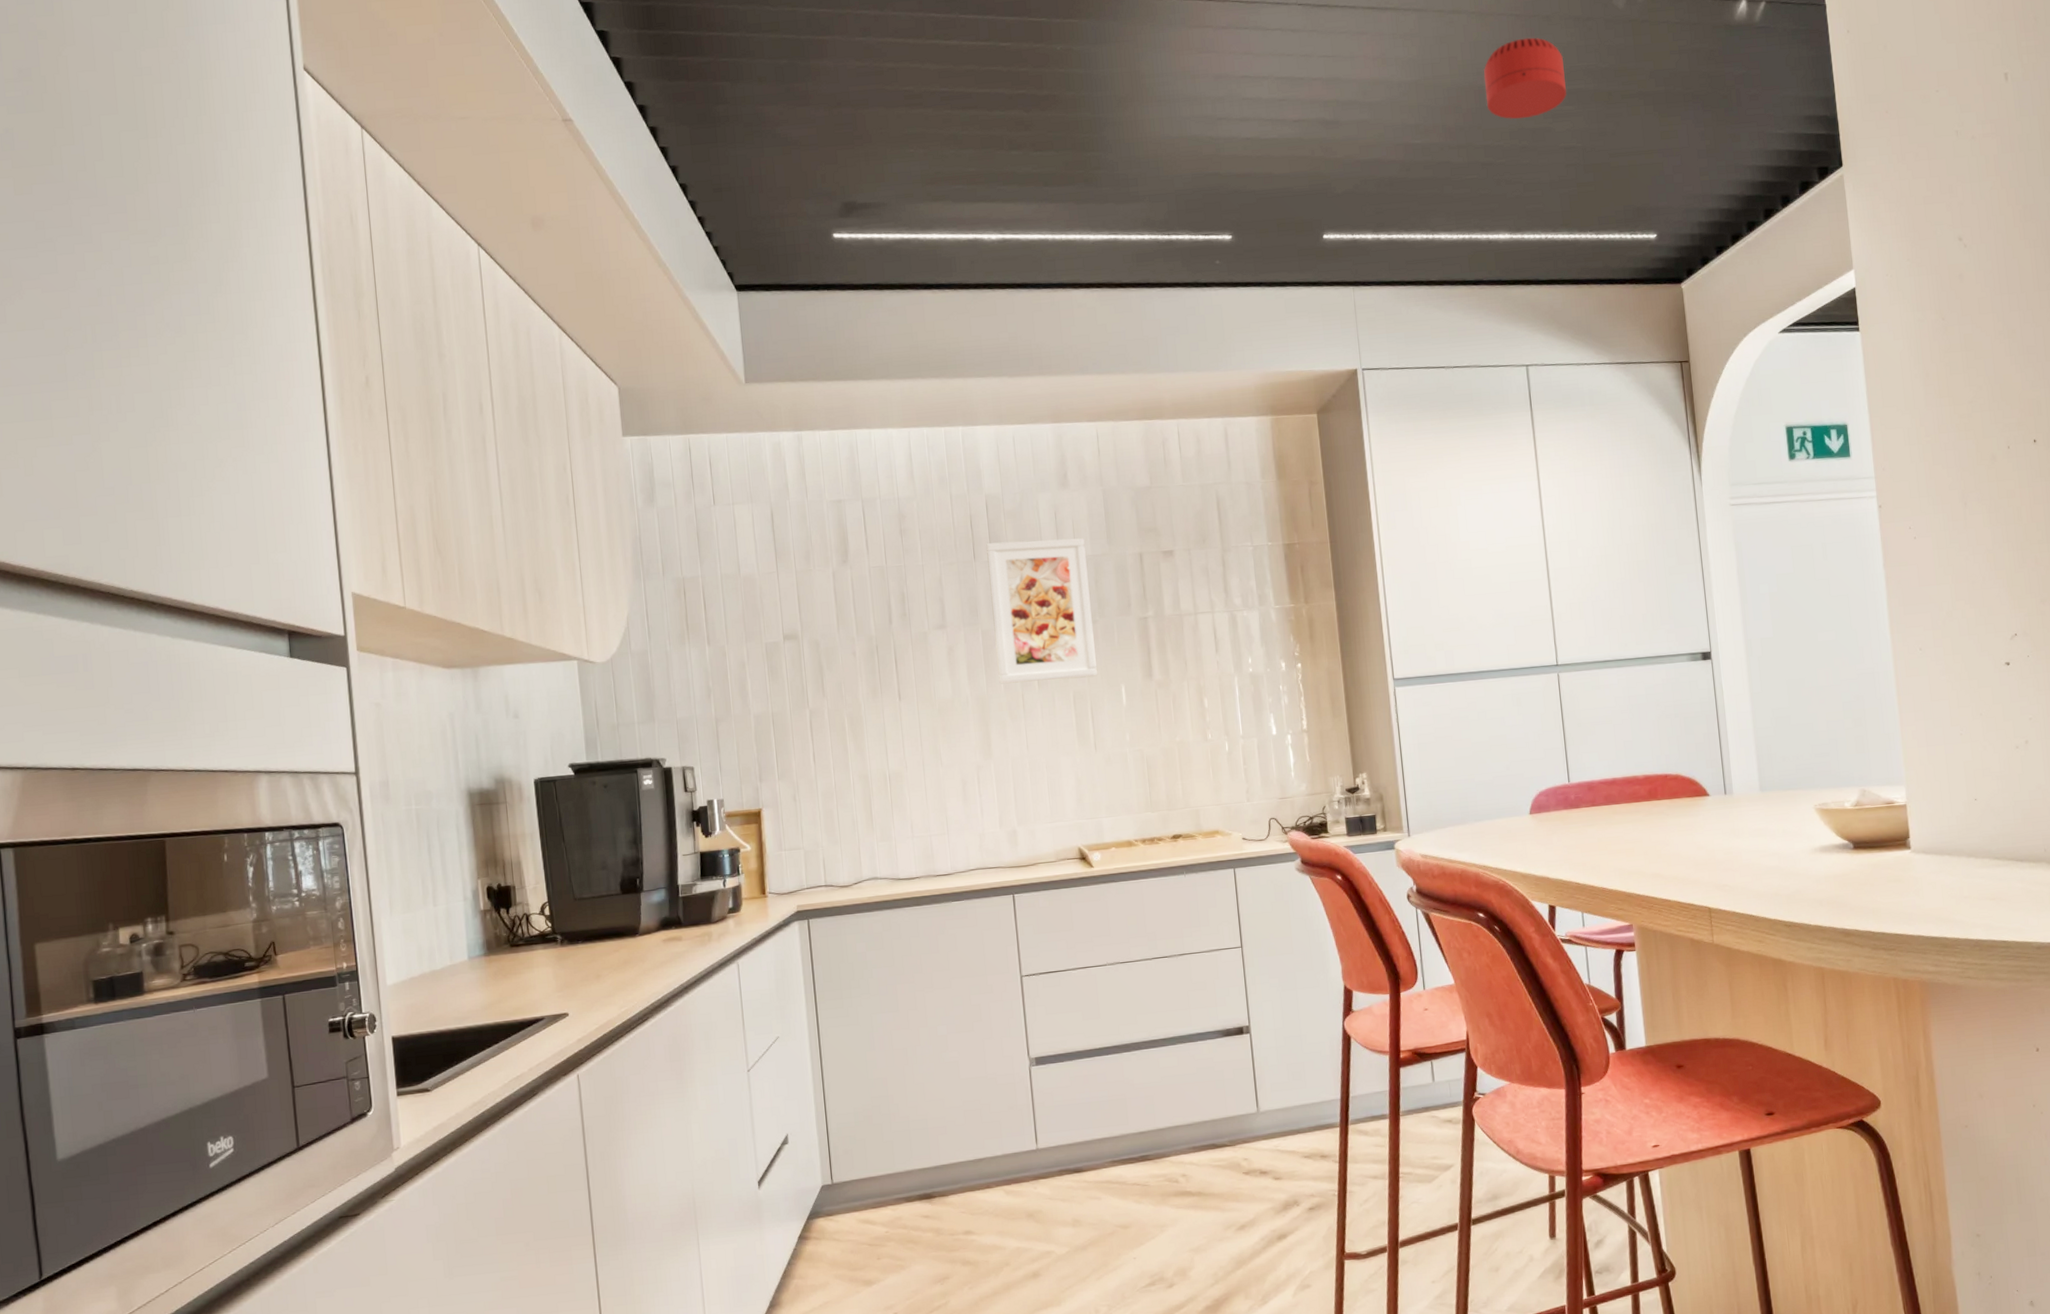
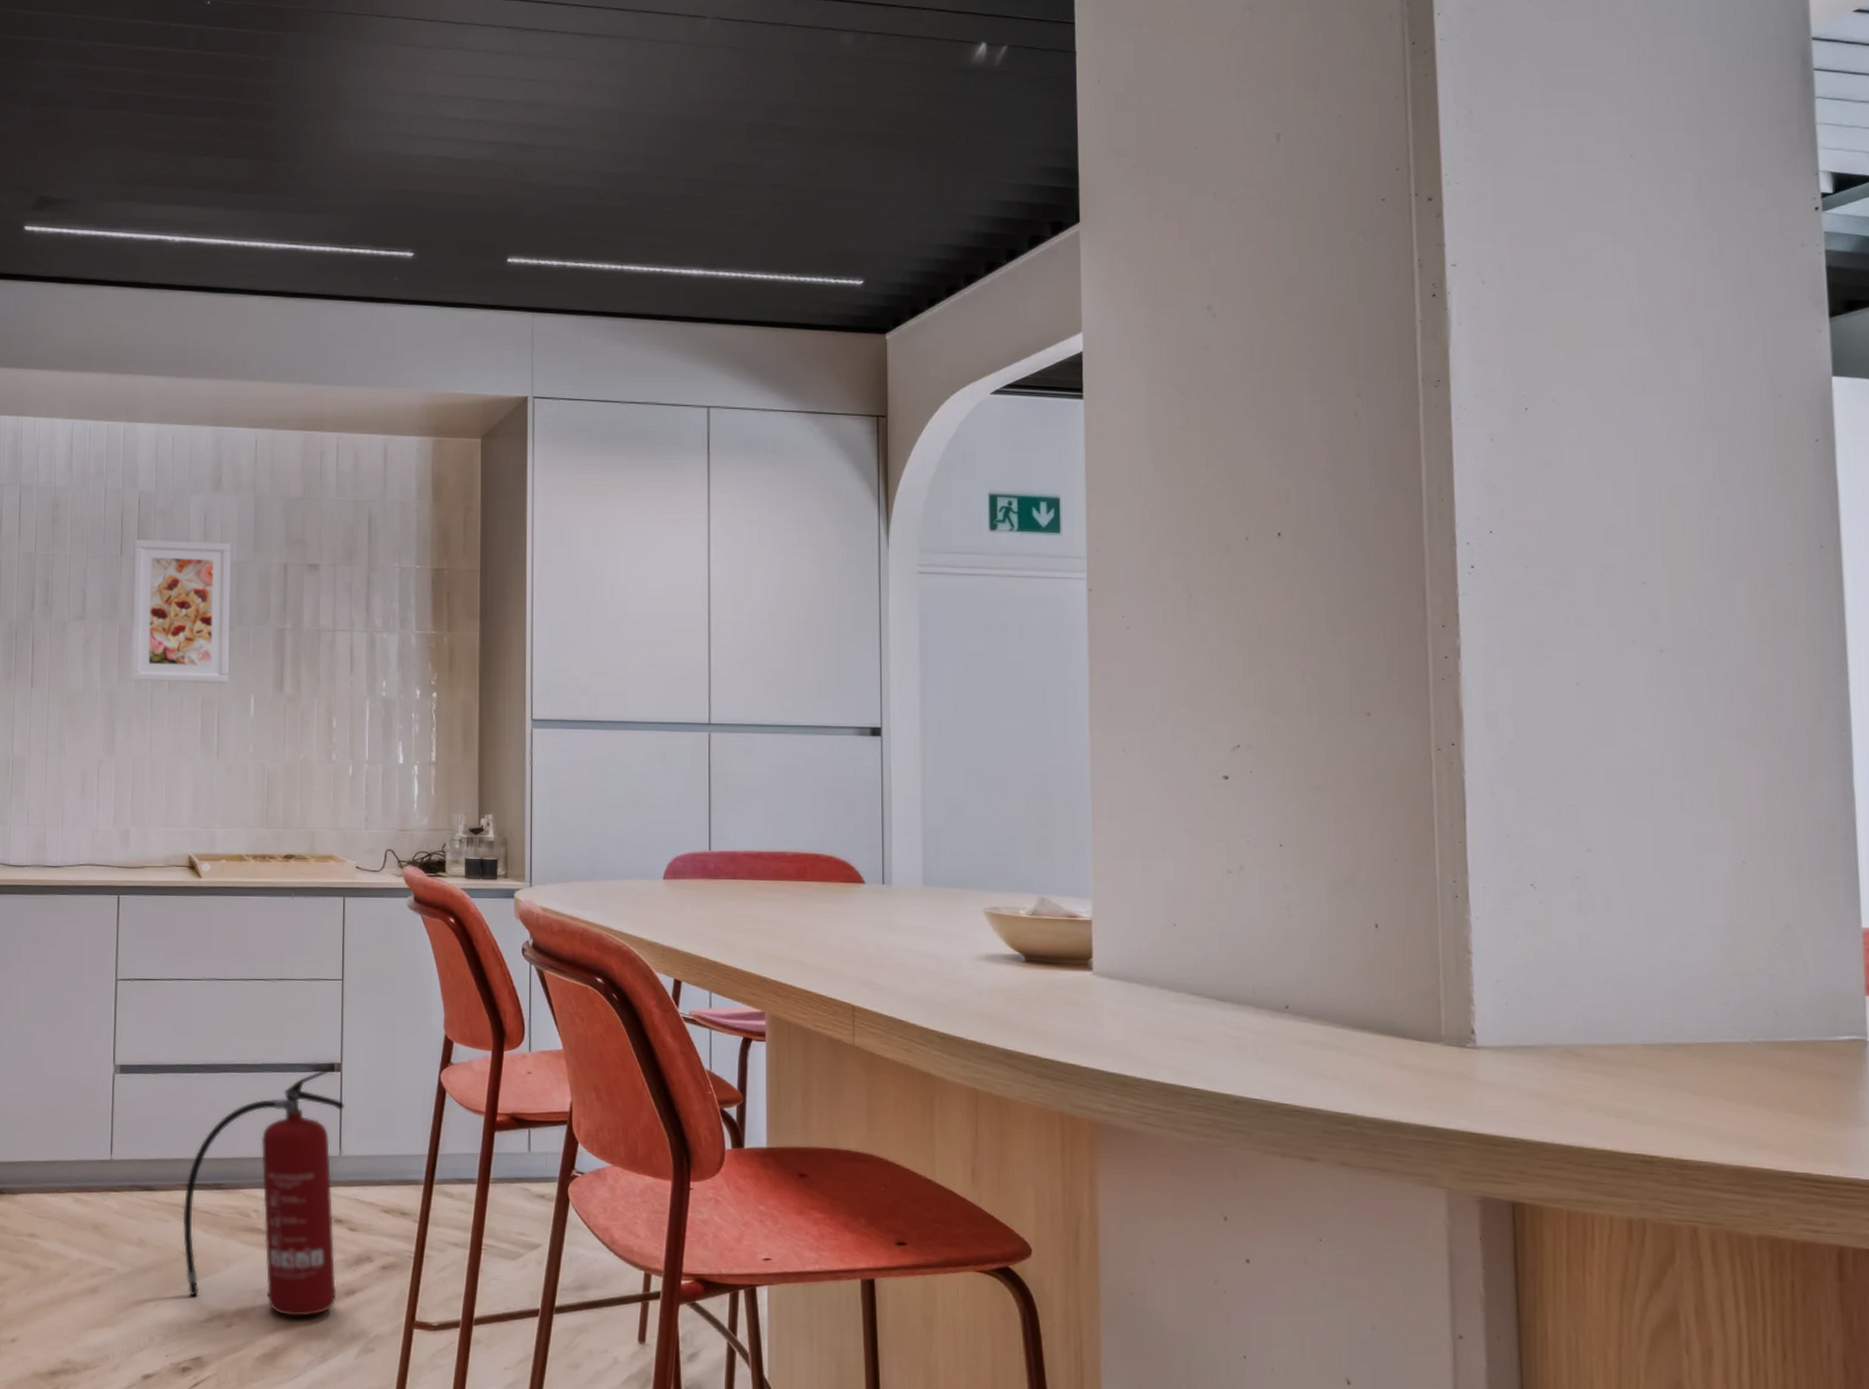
fire extinguisher: none [1113,1031,1270,1268] -> present [182,1067,345,1317]
smoke detector: present [1483,37,1567,120] -> none [692,71,780,154]

